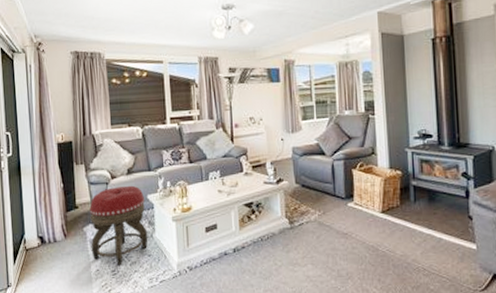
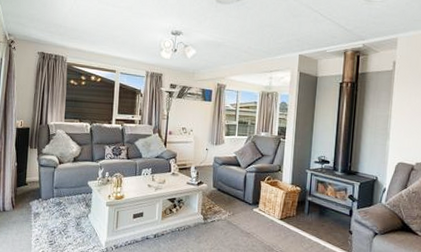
footstool: present [89,185,148,266] -> none [34,171,85,238]

